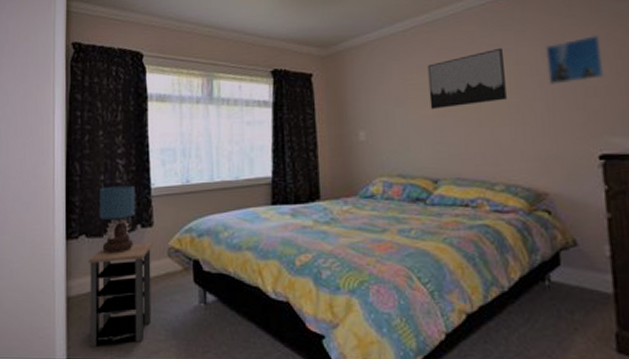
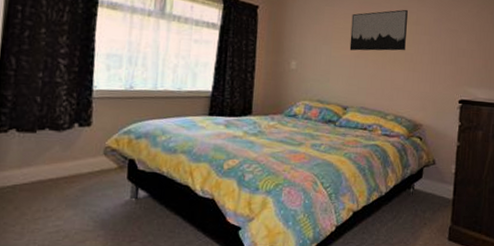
side table: present [89,242,154,348] -> none [11,140,90,238]
table lamp: present [99,185,136,254] -> none [34,84,76,149]
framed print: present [545,35,605,85] -> none [435,11,473,45]

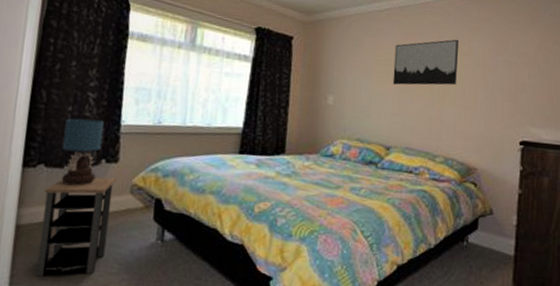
side table: none [11,140,90,238] -> present [36,177,117,278]
table lamp: none [34,84,76,149] -> present [61,118,105,186]

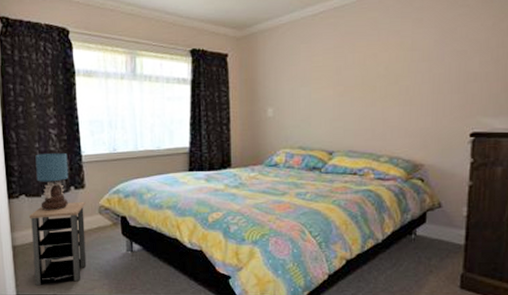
wall art: present [392,39,459,86] -> none [331,34,400,89]

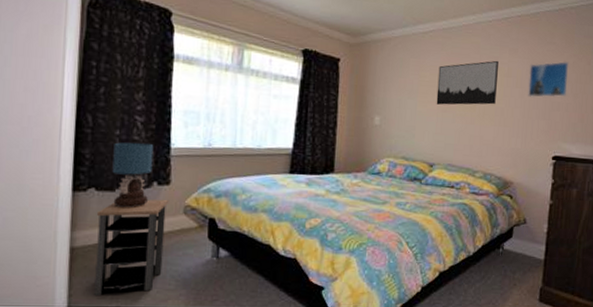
wall art: none [331,34,400,89] -> present [436,60,499,105]
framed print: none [437,25,488,70] -> present [528,62,569,98]

